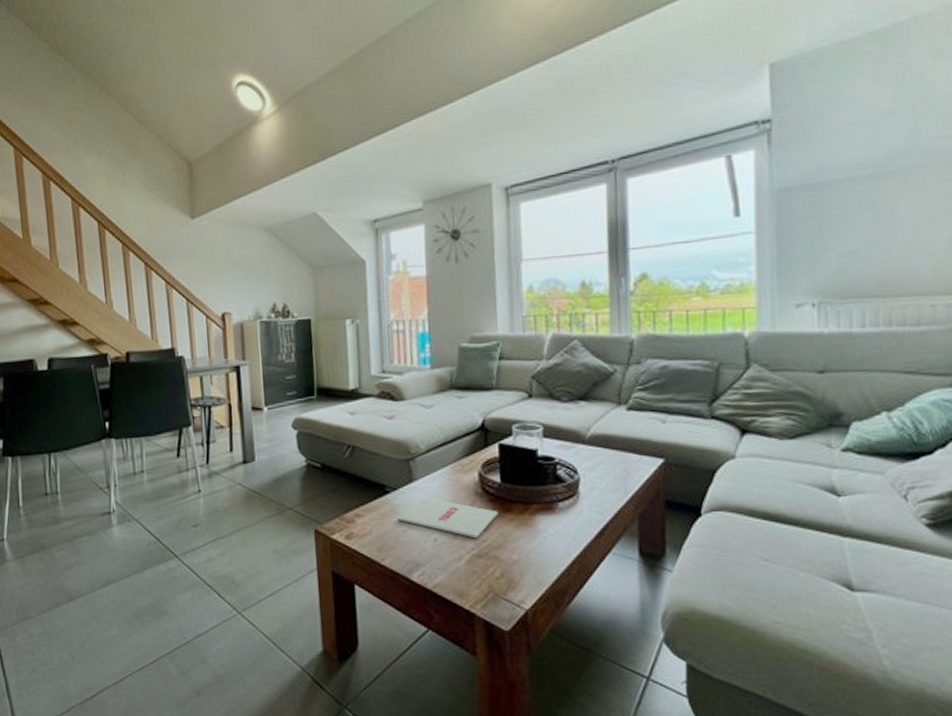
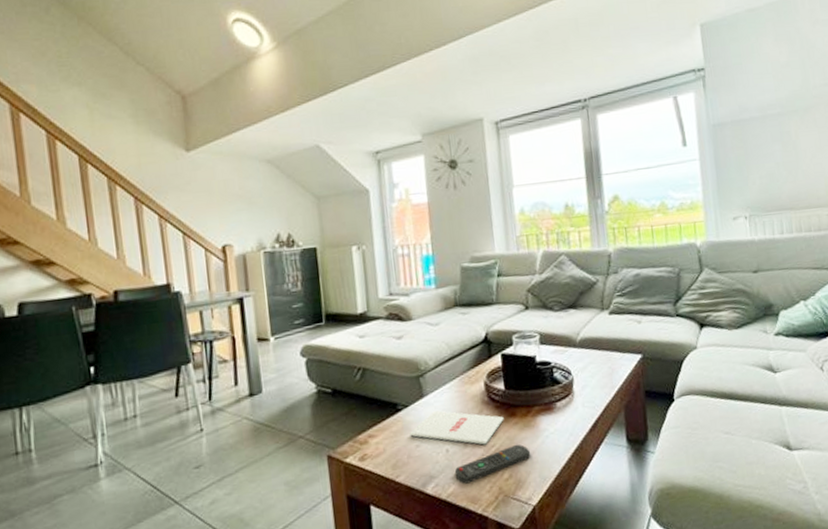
remote control: none [442,542,525,577] -> present [454,444,530,484]

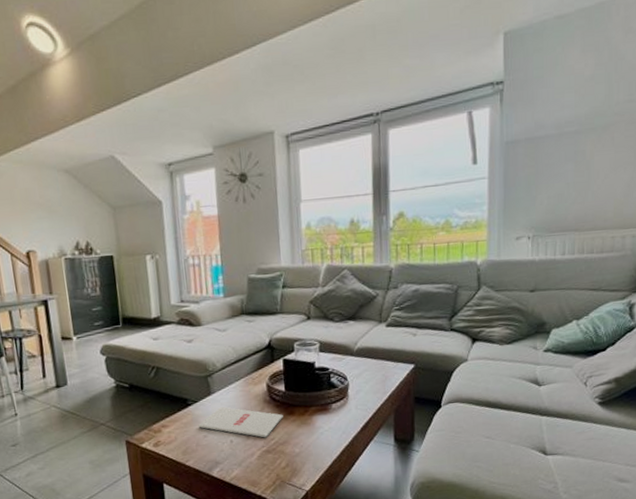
remote control: present [454,444,530,484] -> none [237,438,306,470]

